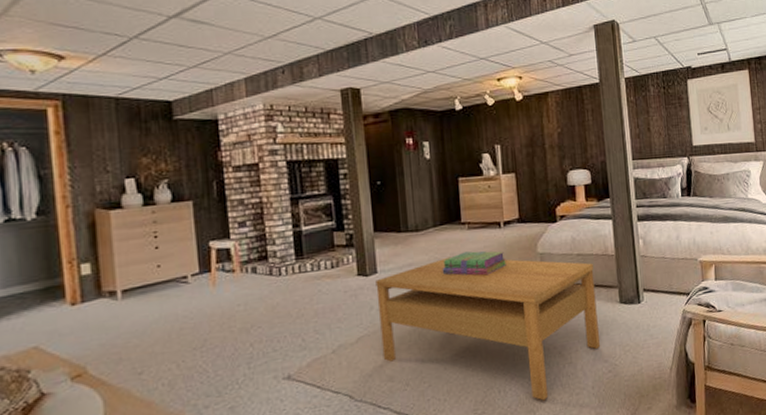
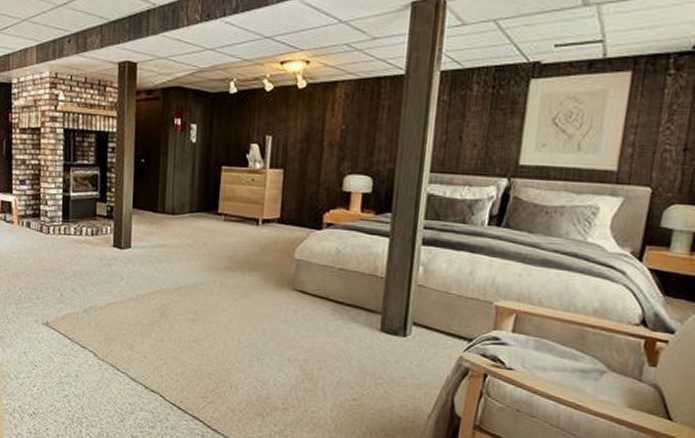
coffee table: present [375,257,601,401] -> none [126,245,356,408]
stack of books: present [442,251,506,276] -> none [191,243,259,271]

